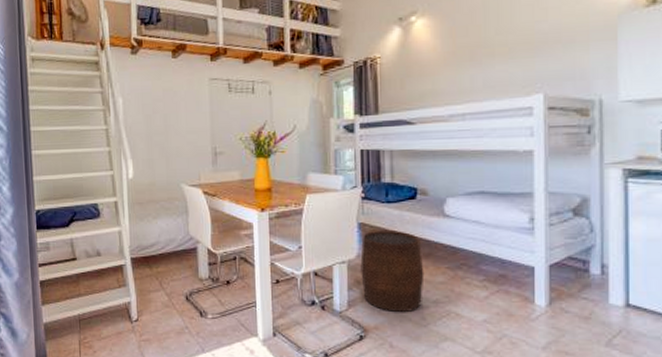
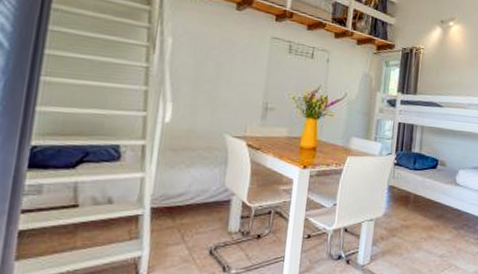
stool: present [360,231,425,313] -> none [384,193,436,266]

